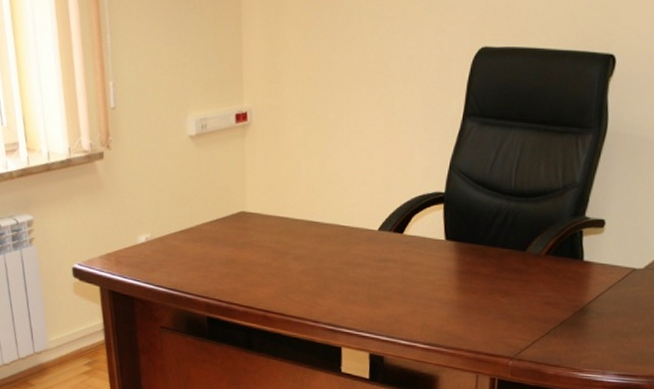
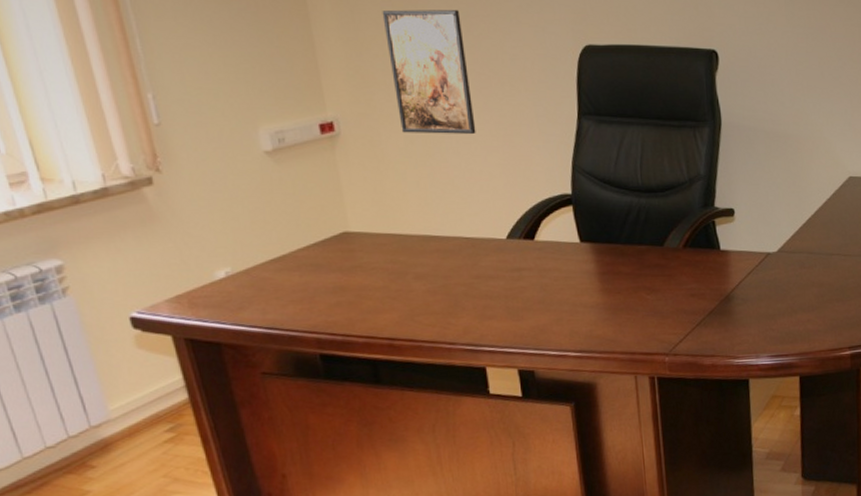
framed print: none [301,11,370,129] -> present [382,9,476,134]

